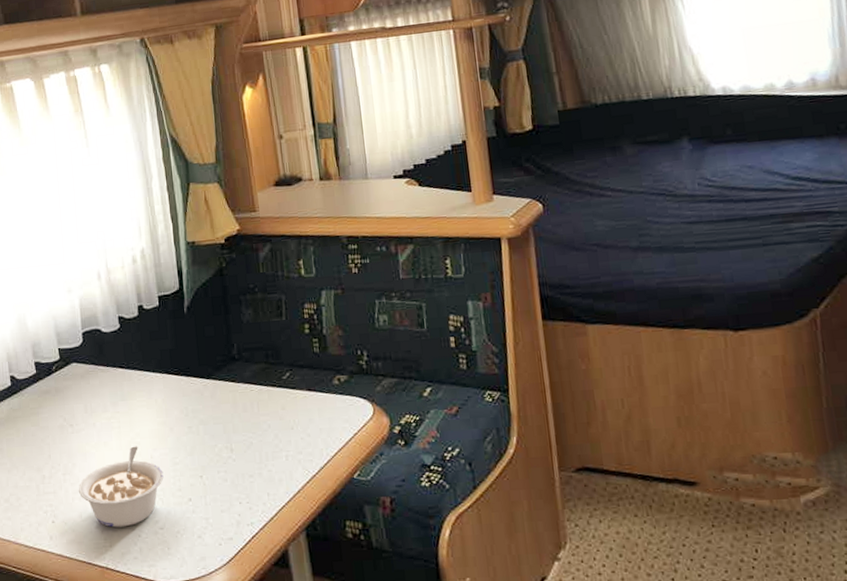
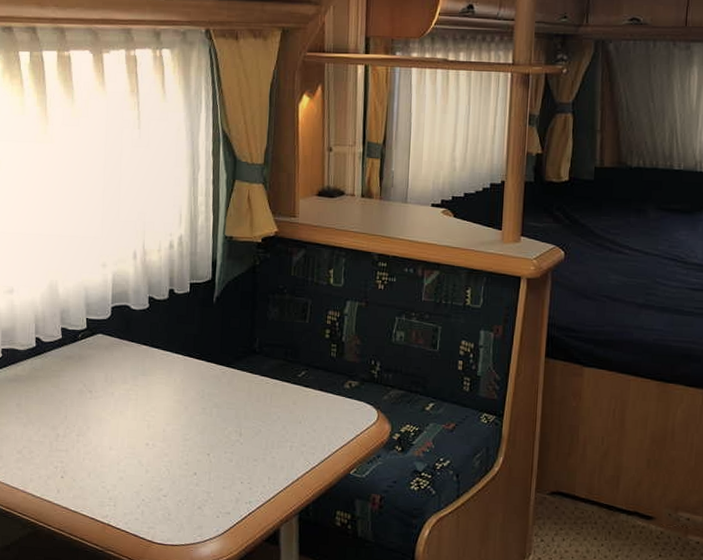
legume: present [78,446,164,528] -> none [89,418,173,490]

